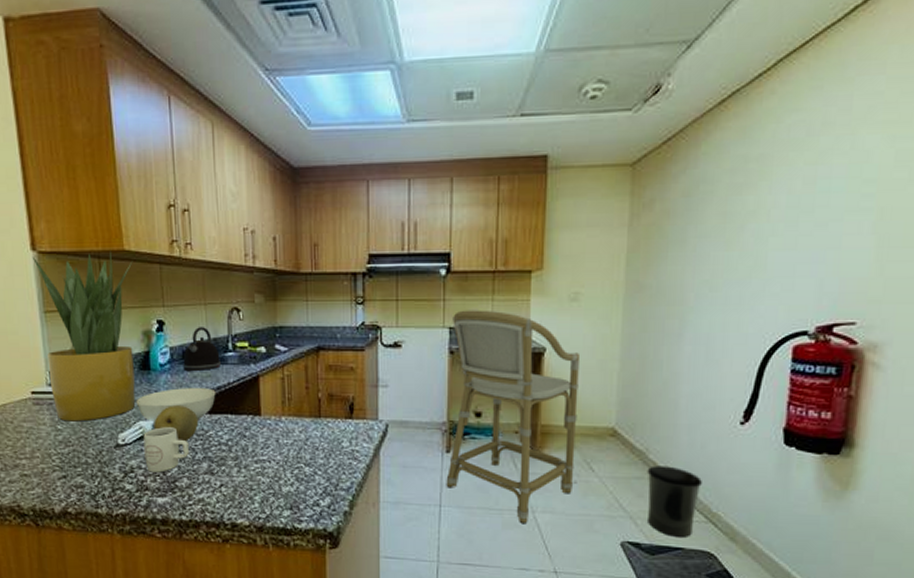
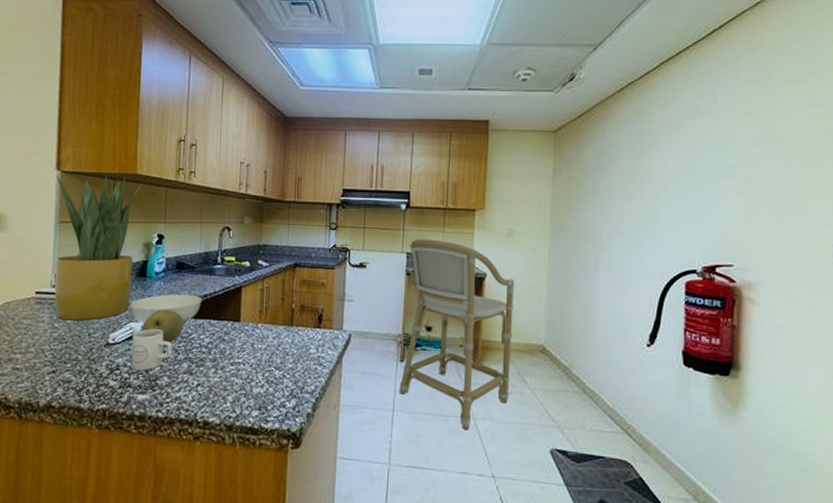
kettle: present [183,327,221,372] -> none [176,242,210,281]
waste bin: present [647,465,703,537] -> none [571,380,619,447]

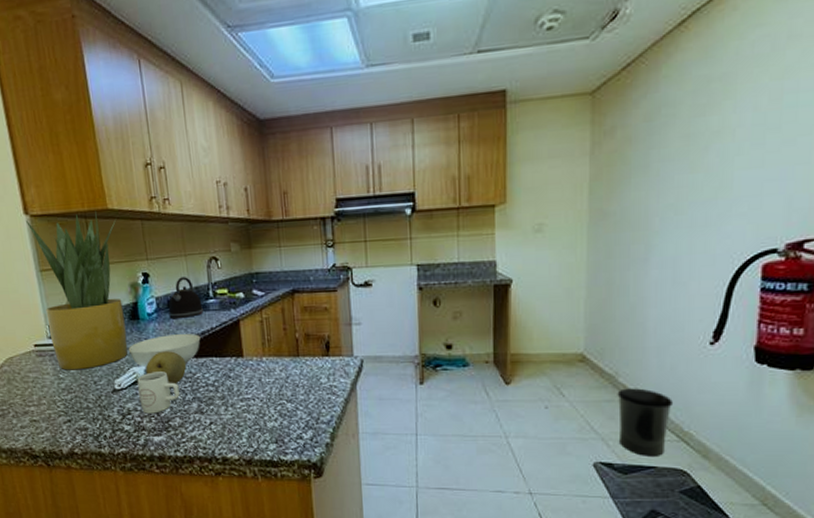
kettle: none [176,242,210,281] -> present [168,277,203,320]
bar stool: present [399,239,515,431] -> none [420,246,547,449]
waste bin: none [571,380,619,447] -> present [617,388,674,456]

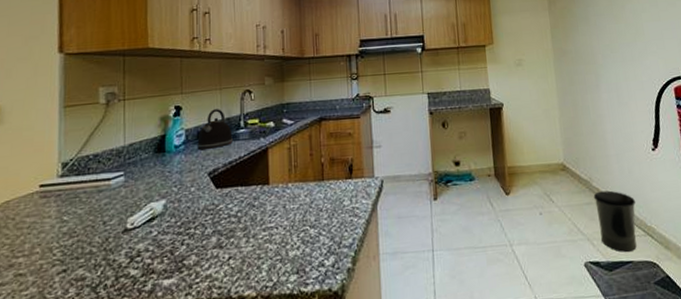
planter: present [25,210,128,371] -> none [58,49,156,212]
bowl: present [128,334,201,368] -> none [148,164,227,203]
mug: present [137,371,180,414] -> none [153,205,198,254]
fruit: present [145,351,187,384] -> none [165,183,210,218]

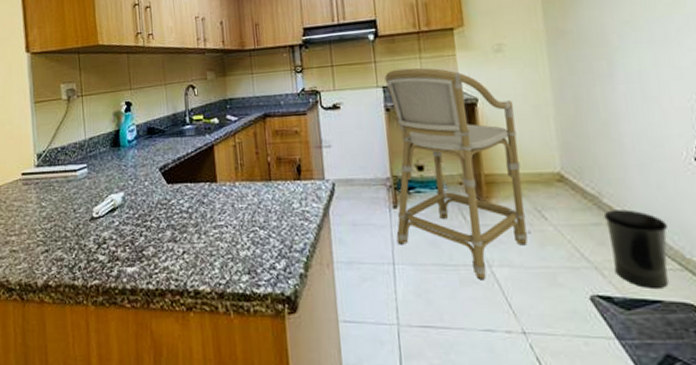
kettle: present [197,109,233,151] -> none [147,104,180,146]
bar stool: none [429,77,540,258] -> present [385,67,529,281]

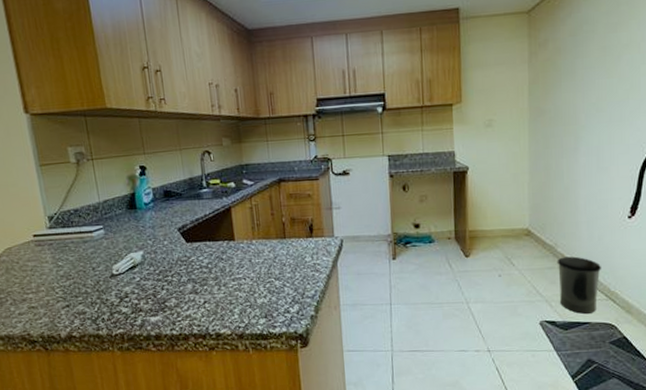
bar stool: present [385,67,529,281] -> none [390,139,499,314]

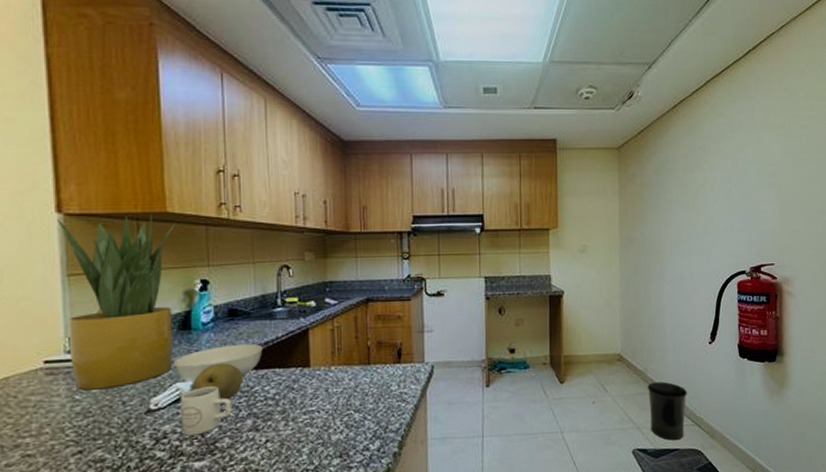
planter: none [25,109,126,258] -> present [56,213,177,391]
bowl: none [126,221,195,254] -> present [173,344,263,383]
mug: none [134,256,175,296] -> present [180,386,232,436]
fruit: none [142,237,182,268] -> present [193,363,244,400]

